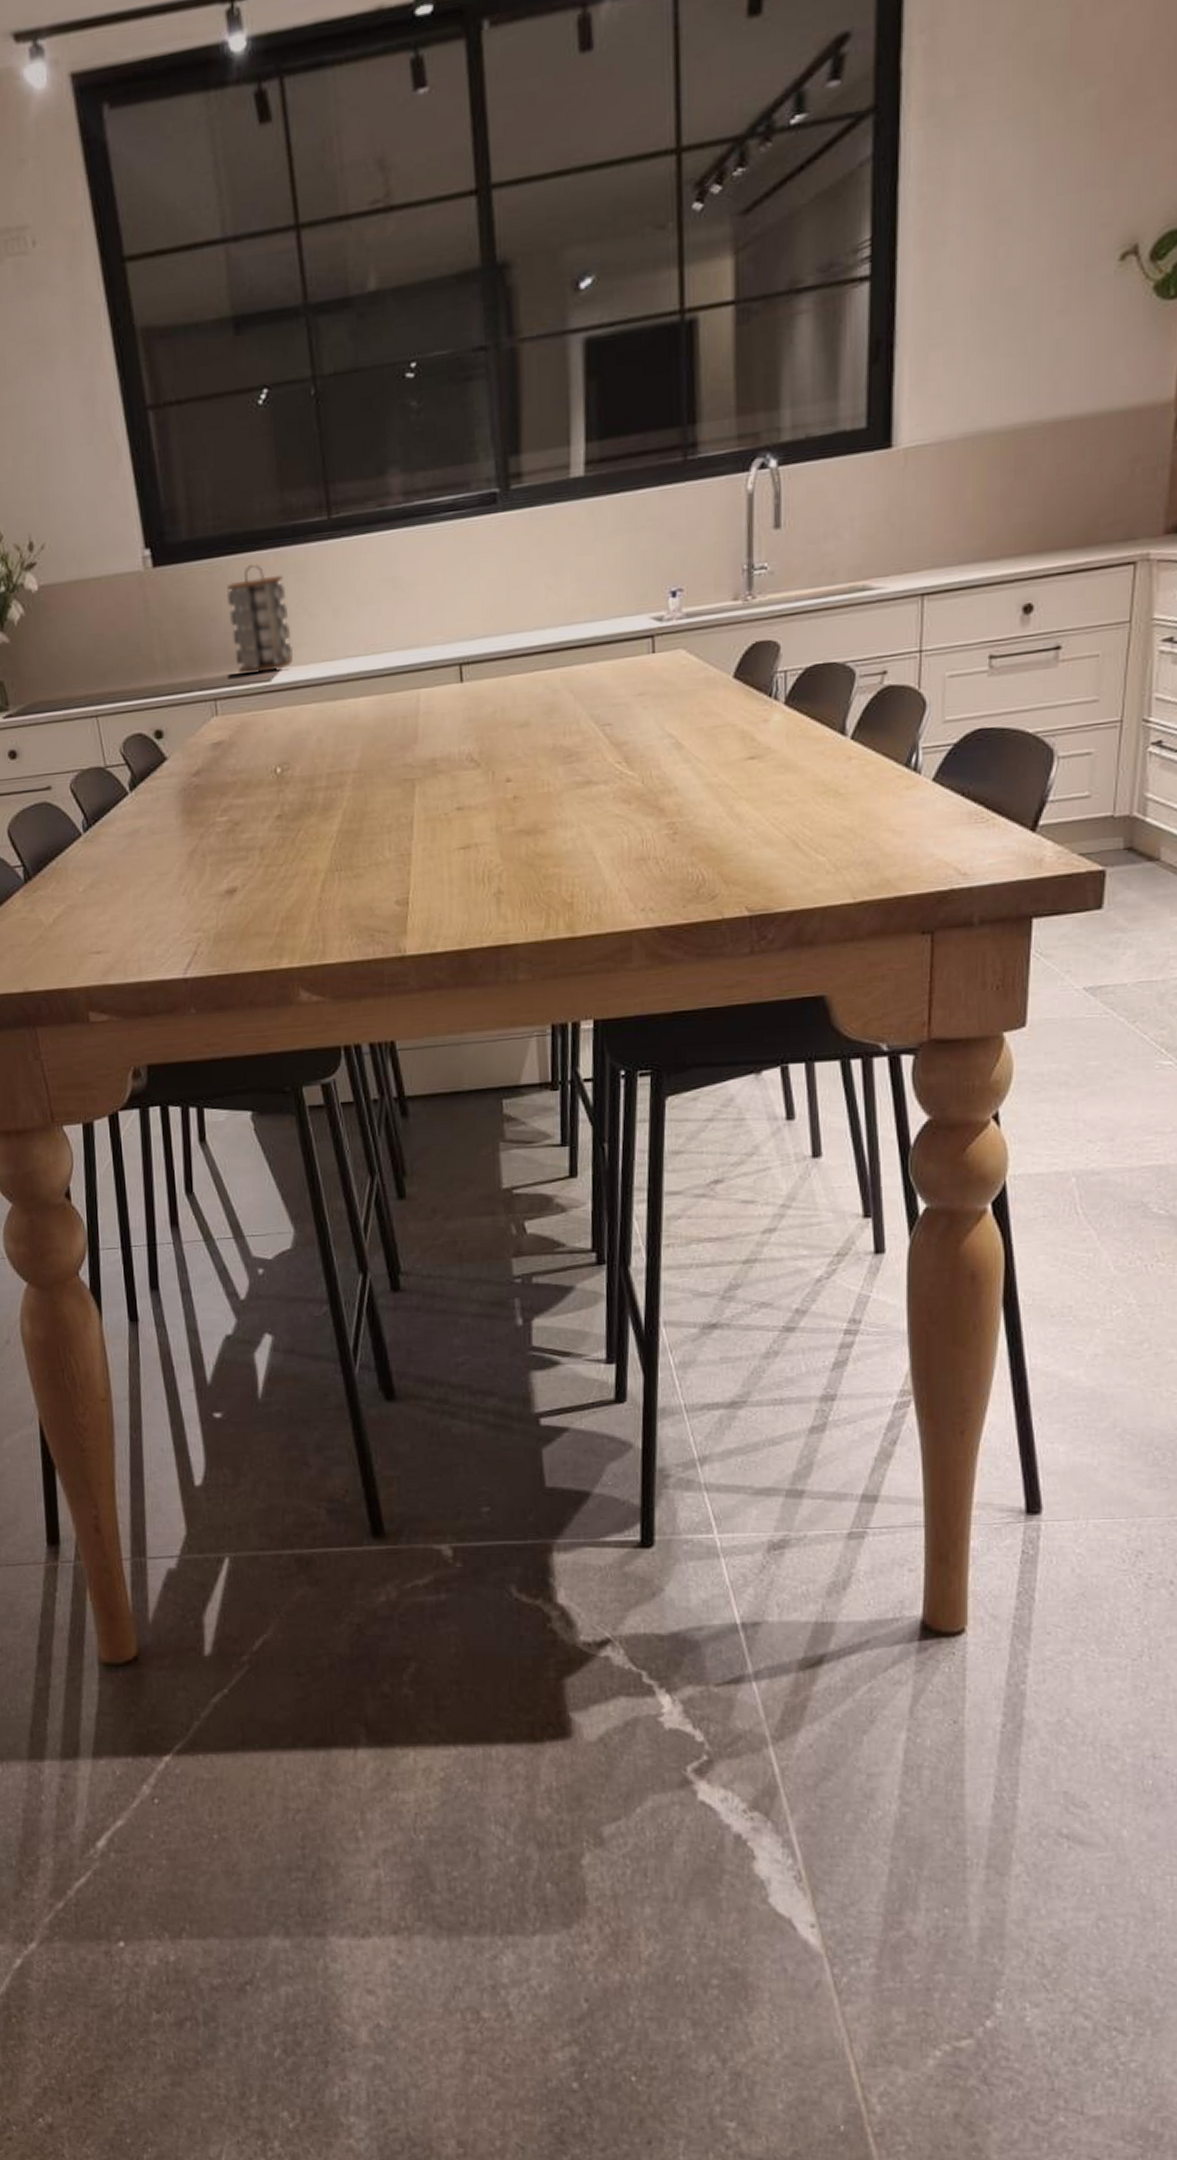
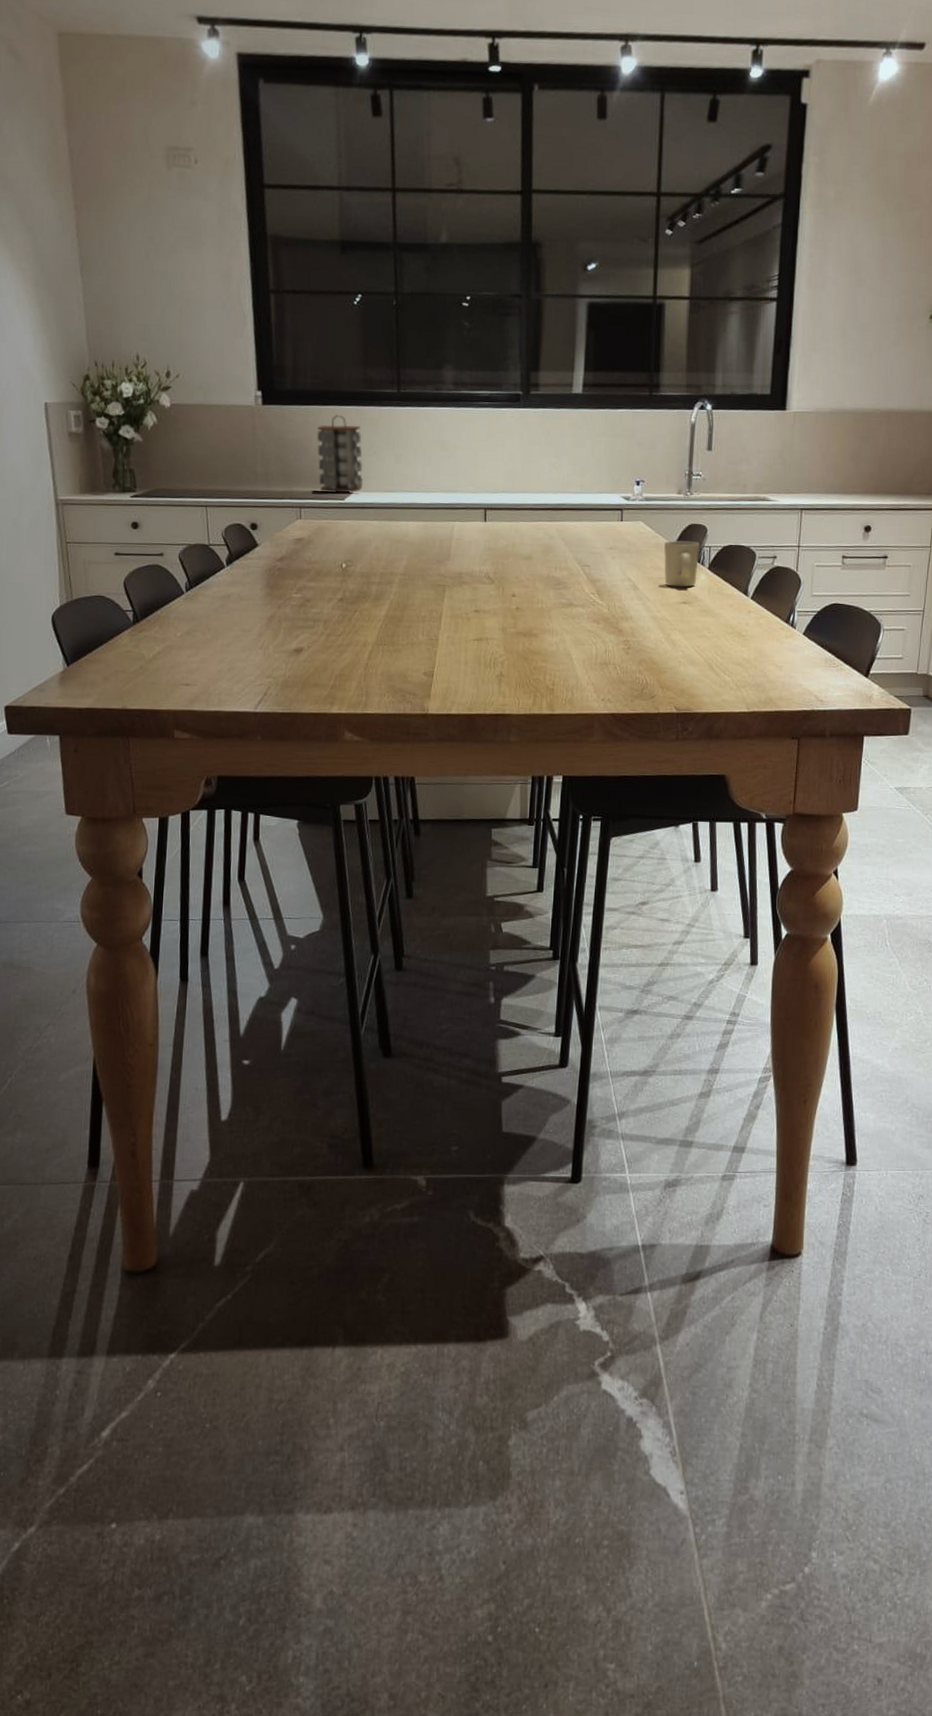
mug: none [718,667,770,738] -> present [664,540,699,587]

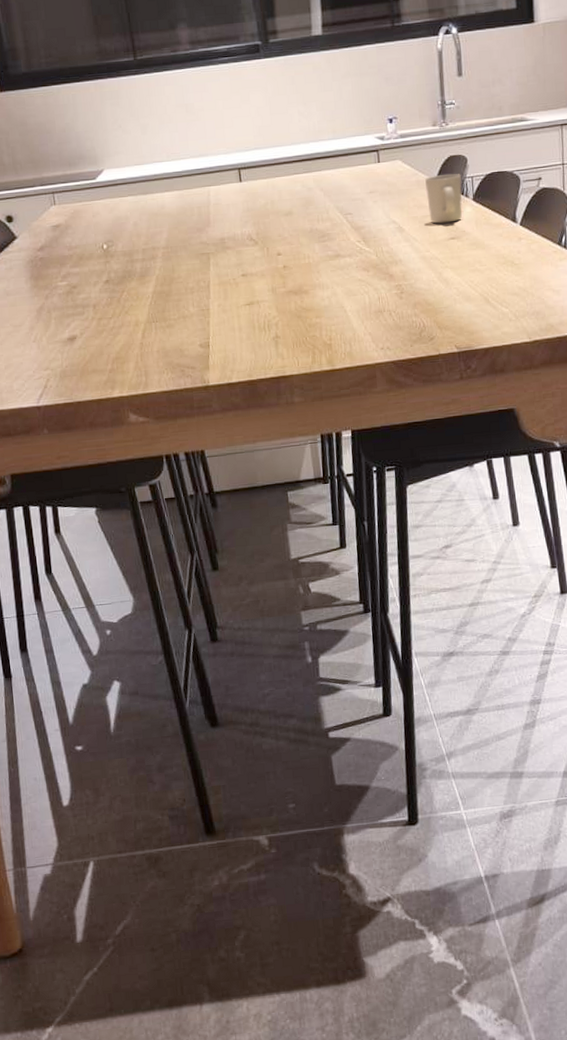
spice rack: present [316,415,364,493] -> none [58,92,112,174]

